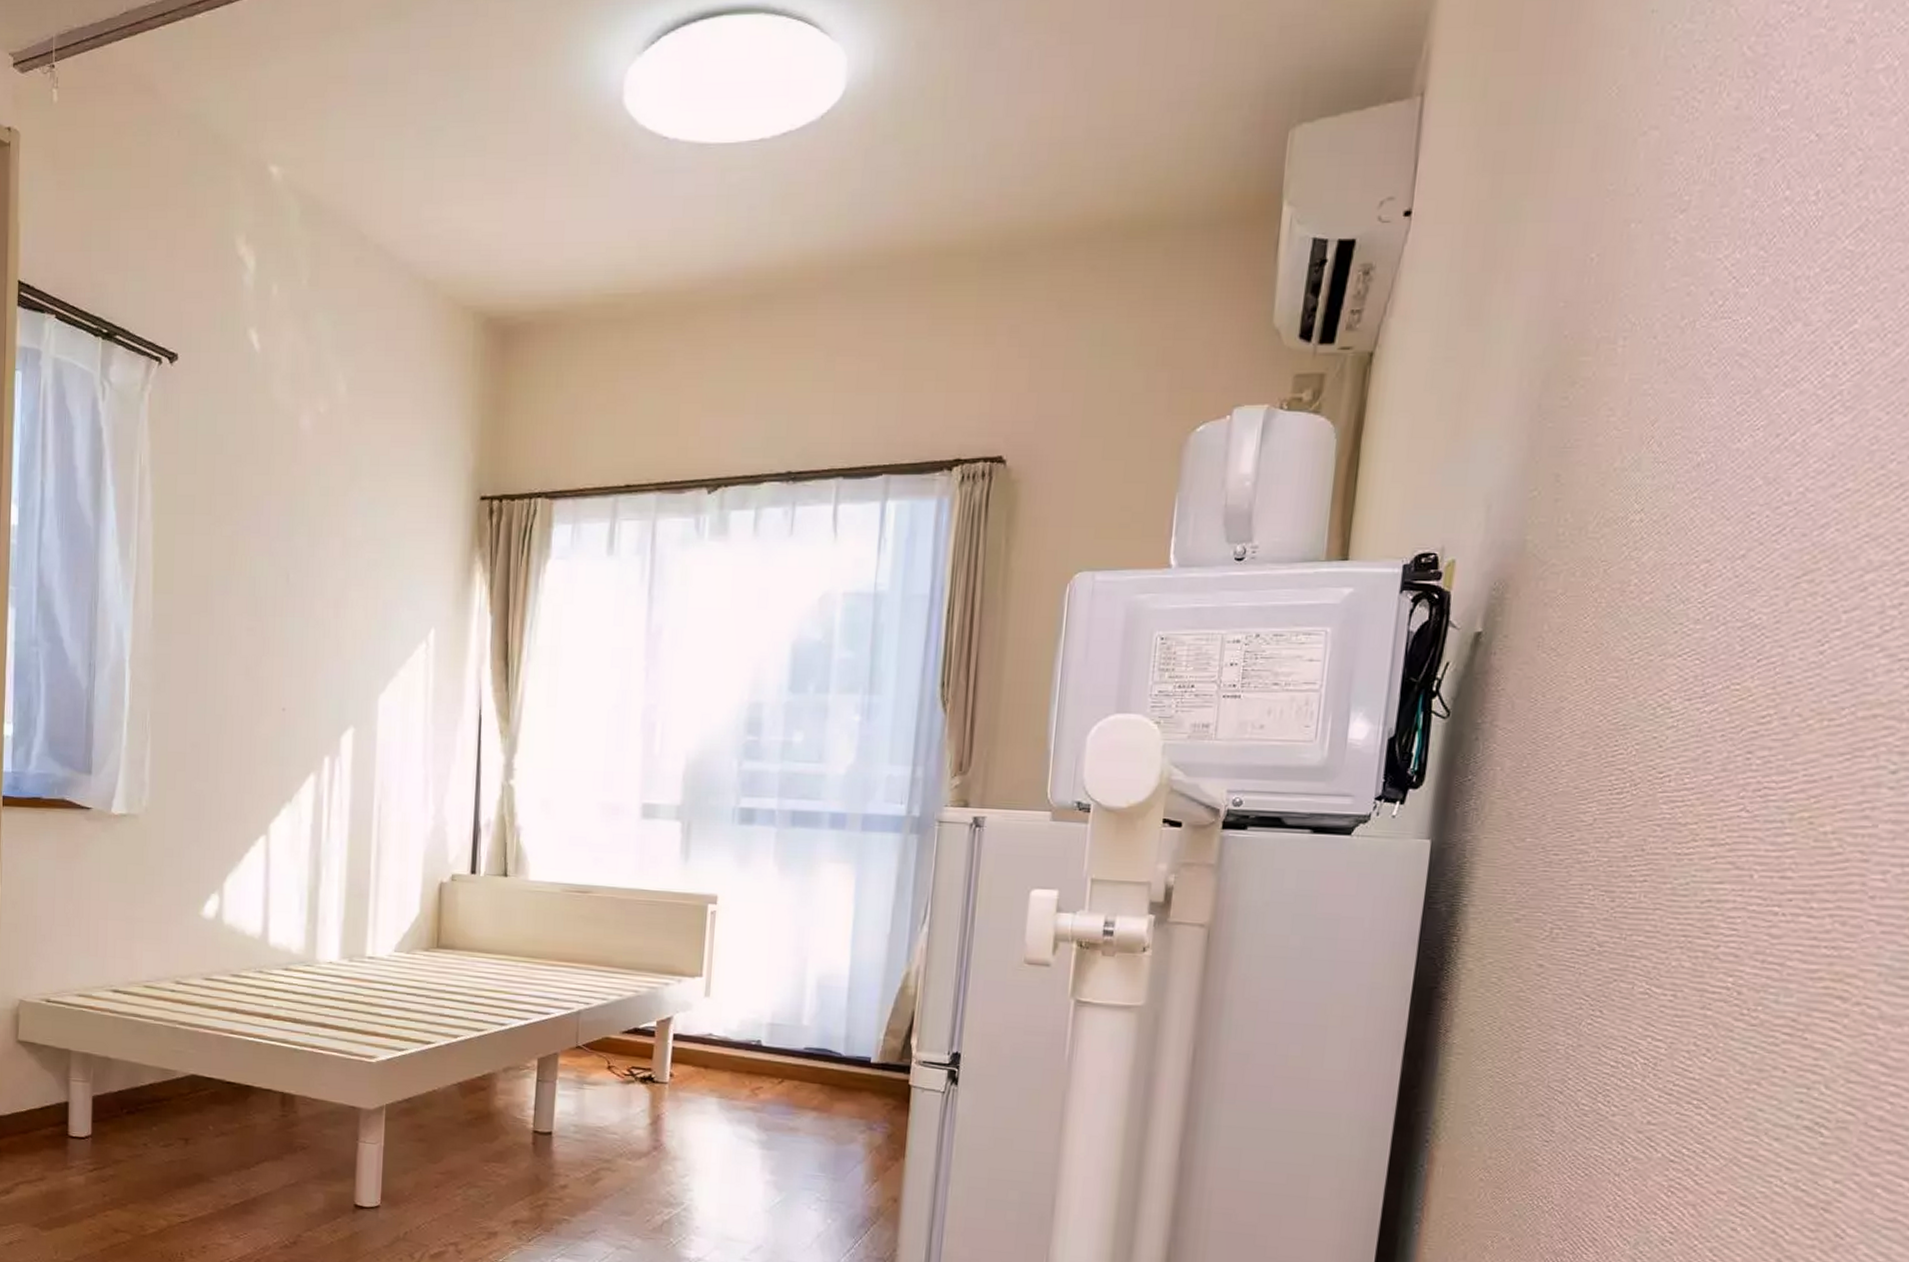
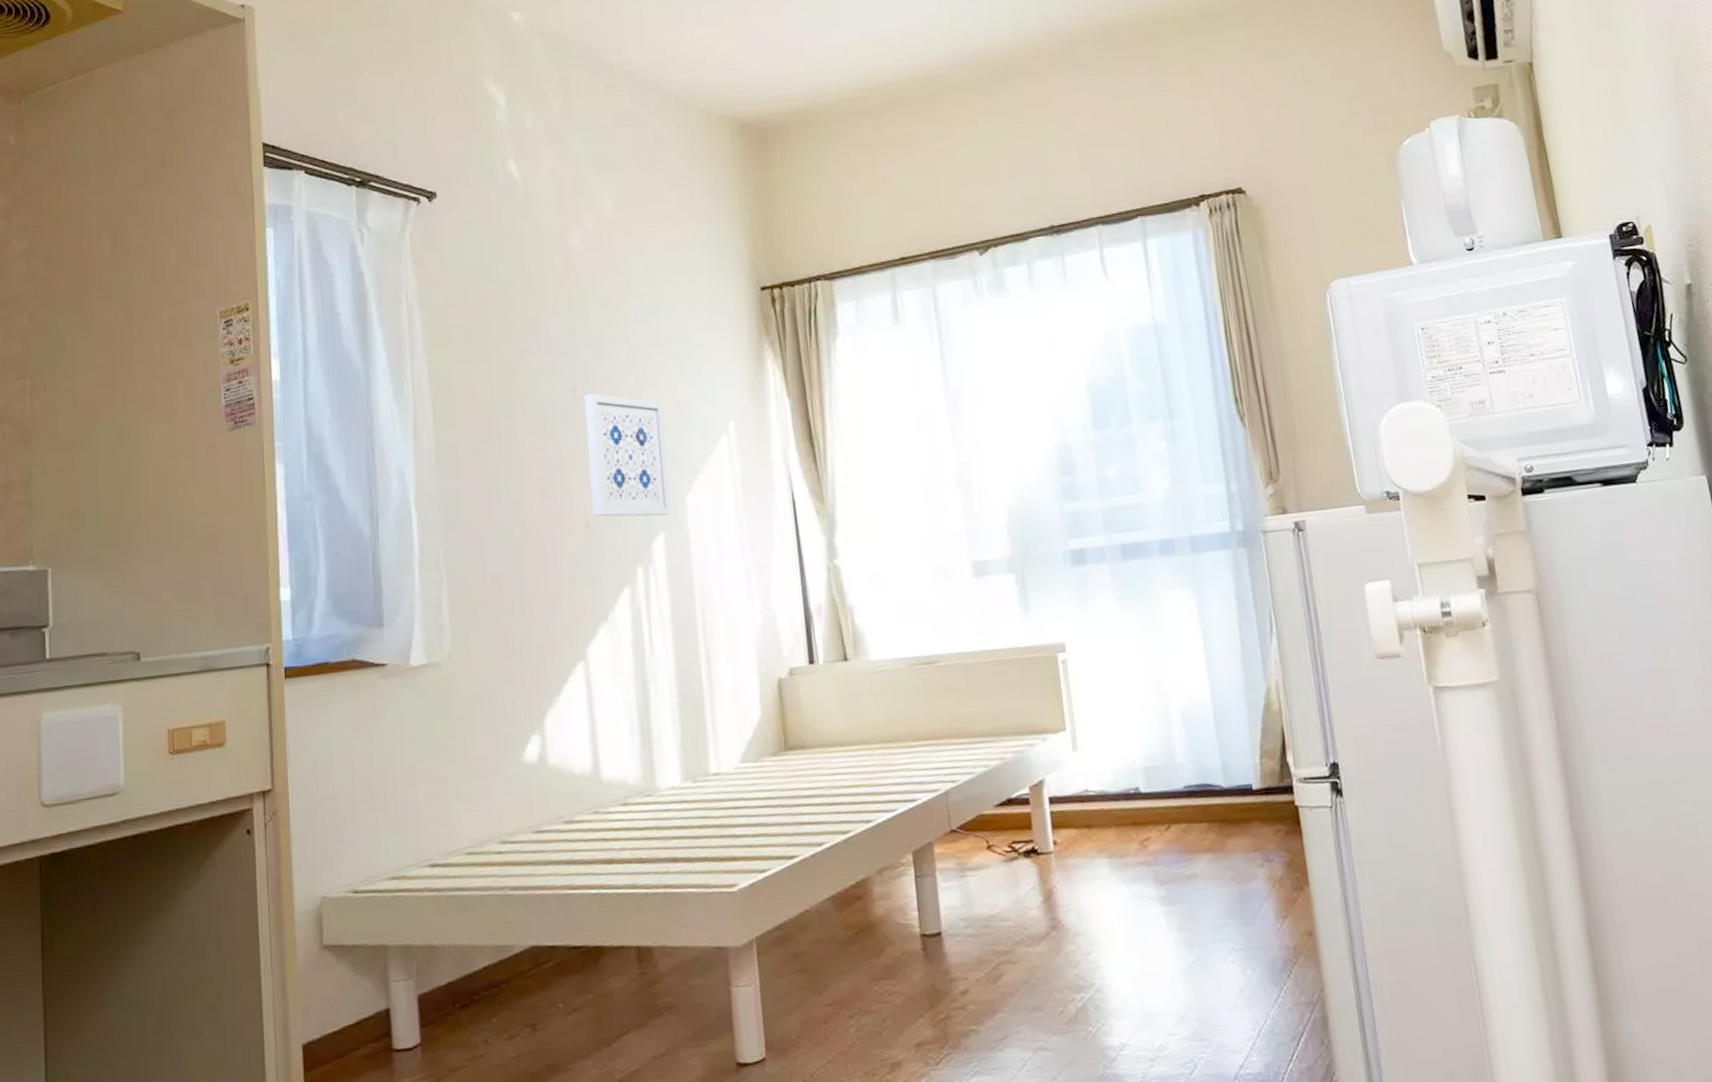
wall art: none [290,582,369,711] -> present [583,394,671,517]

